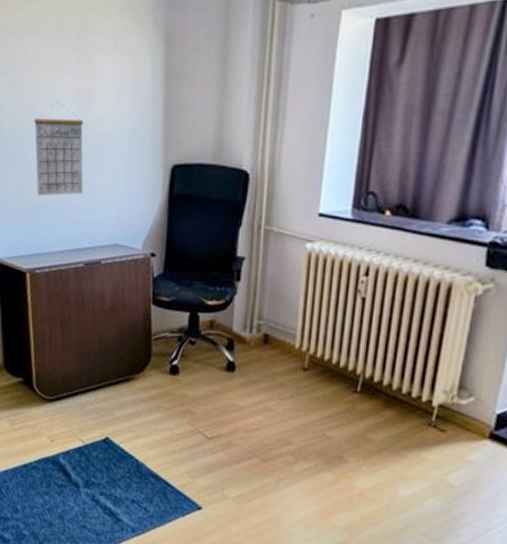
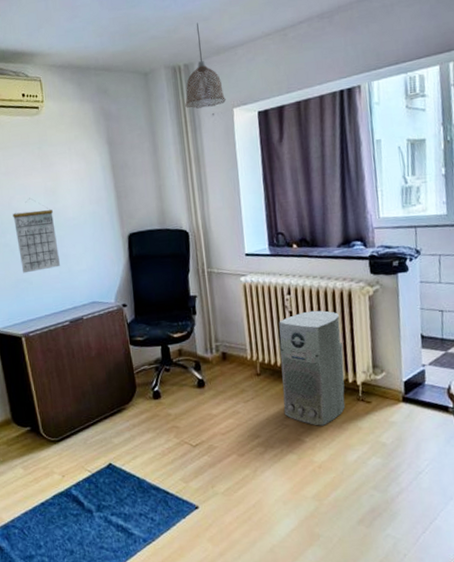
air purifier: none [328,301,428,447] -> present [278,310,346,426]

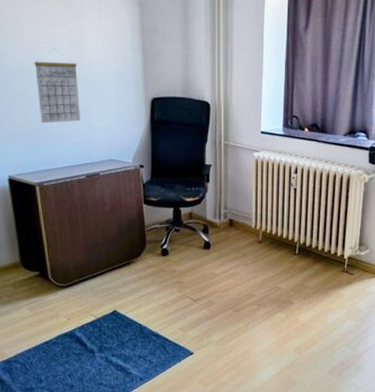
air purifier: present [278,310,346,426] -> none [278,190,337,291]

